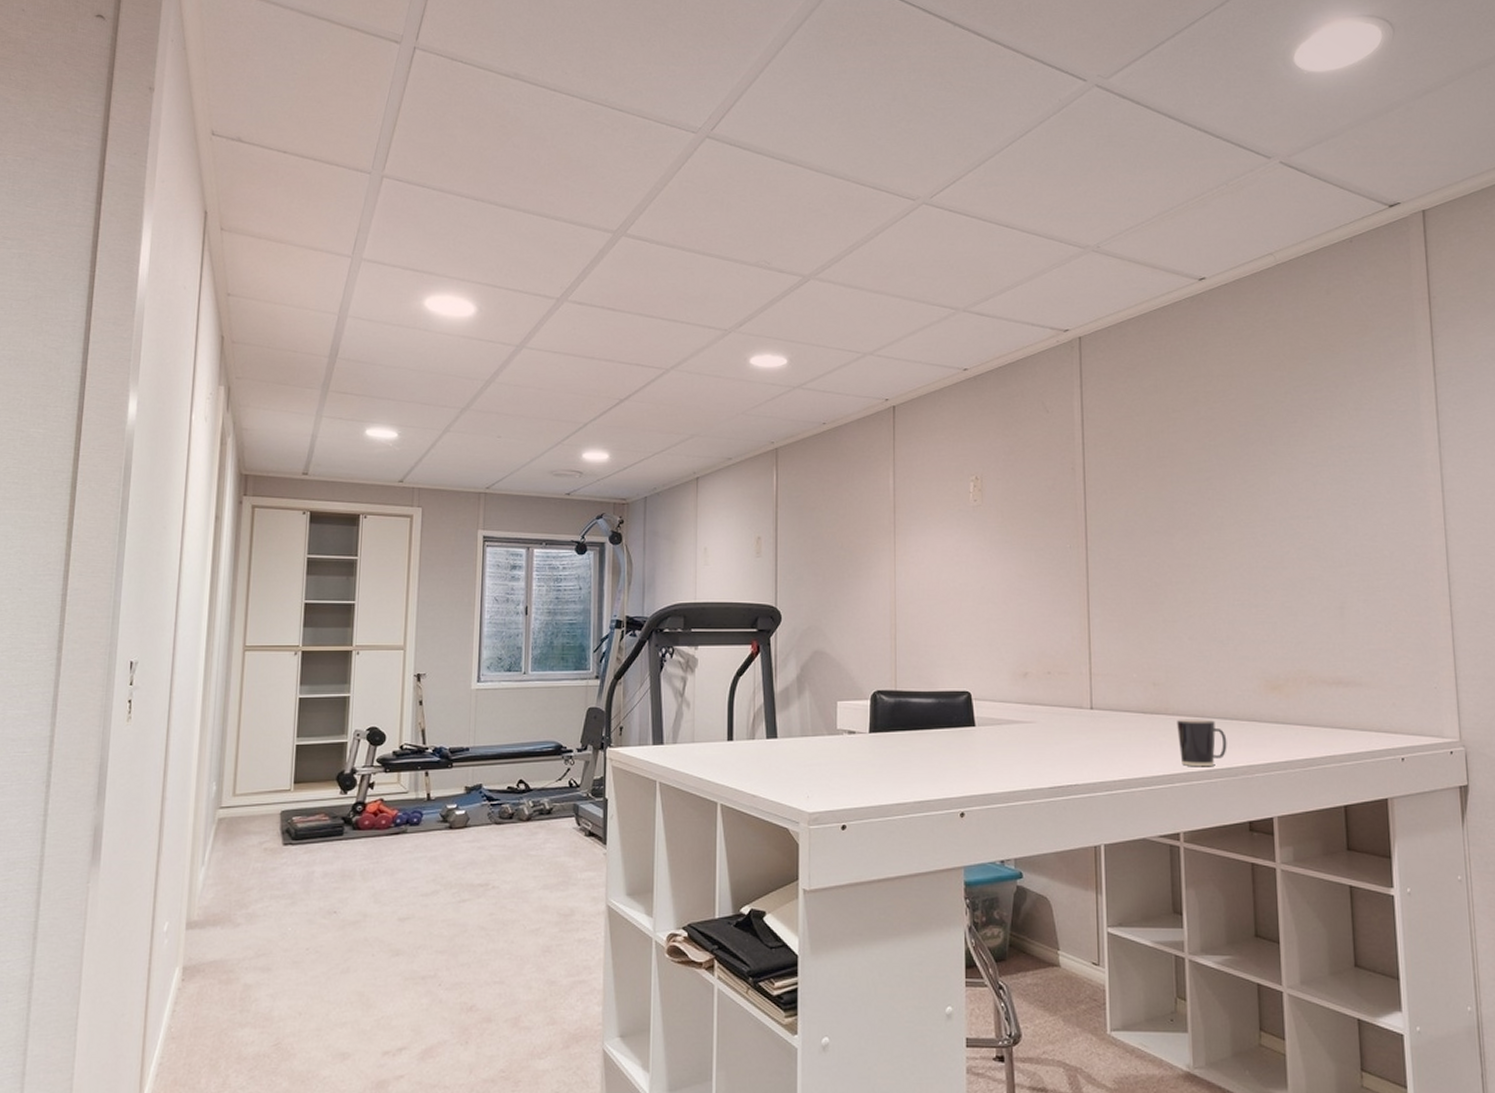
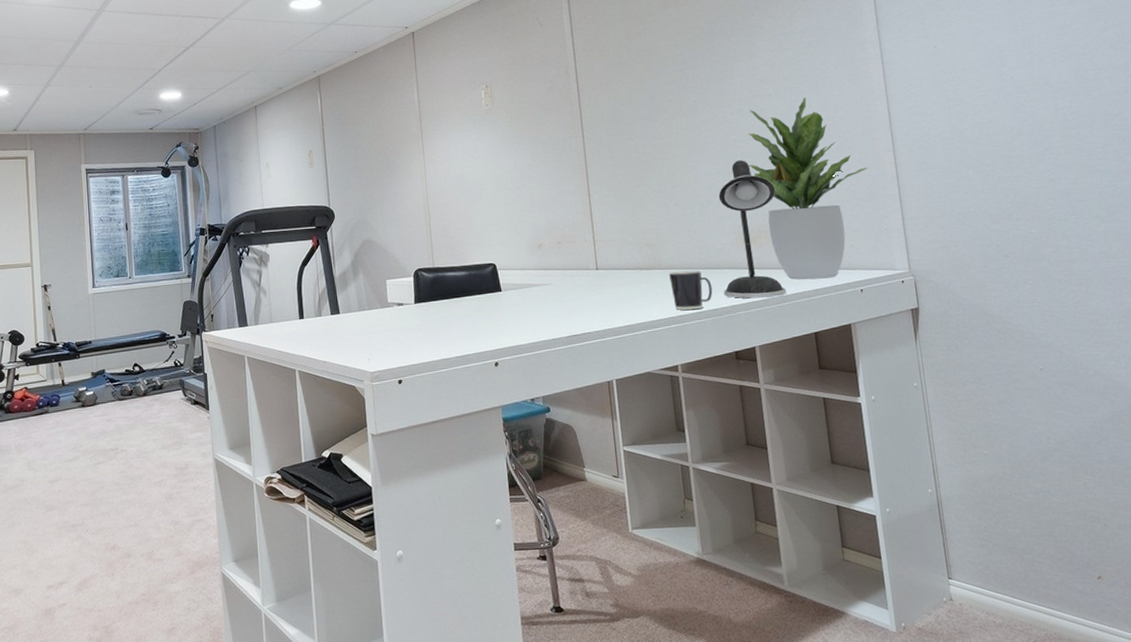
desk lamp: none [1240,592,1315,759] -> present [718,160,787,299]
potted plant: none [1280,523,1418,741] -> present [749,97,868,280]

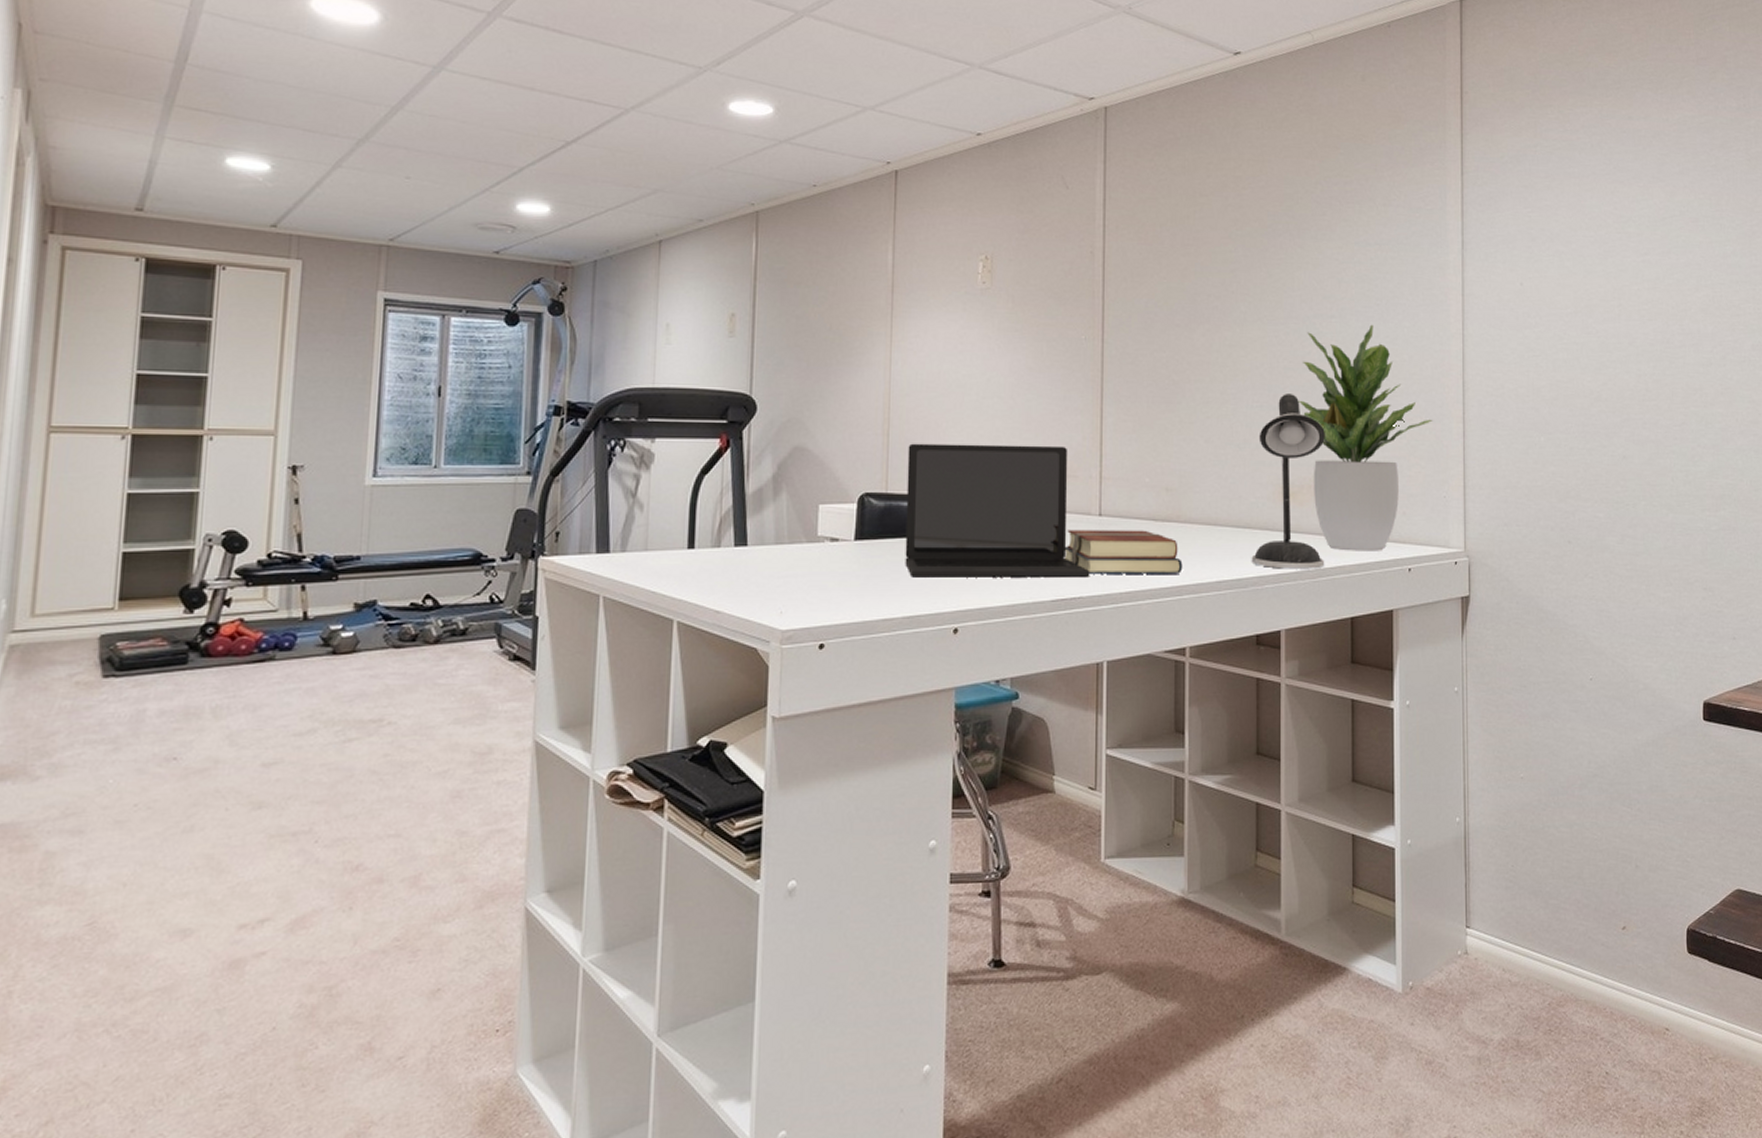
laptop: none [445,219,595,327] -> present [905,443,1090,578]
books: none [572,277,668,314] -> present [1064,529,1183,574]
mug: present [669,270,713,311] -> none [1188,527,1238,578]

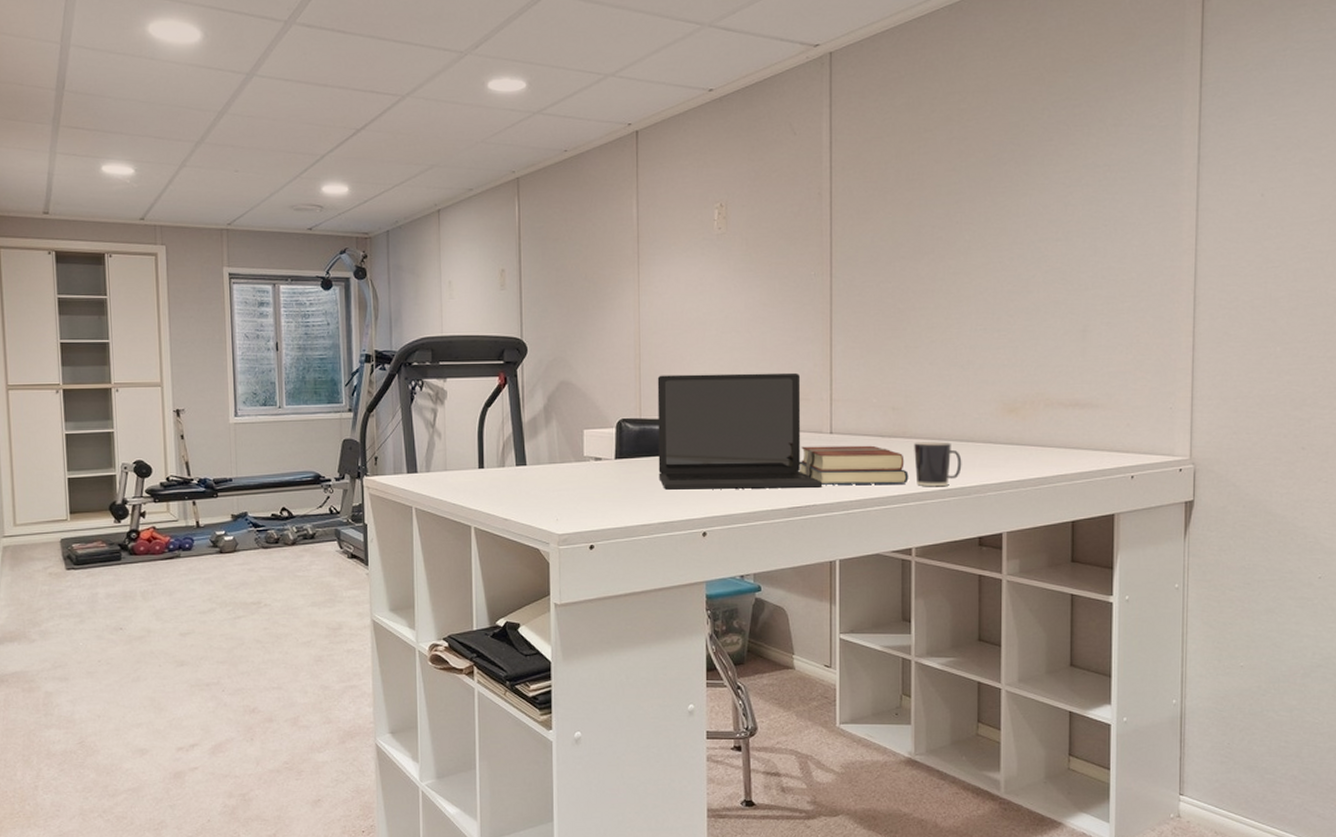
mug: none [1188,527,1238,578] -> present [914,441,962,487]
desk lamp: present [1251,394,1325,569] -> none [974,316,1049,478]
potted plant: present [1299,324,1433,551] -> none [1023,245,1161,461]

